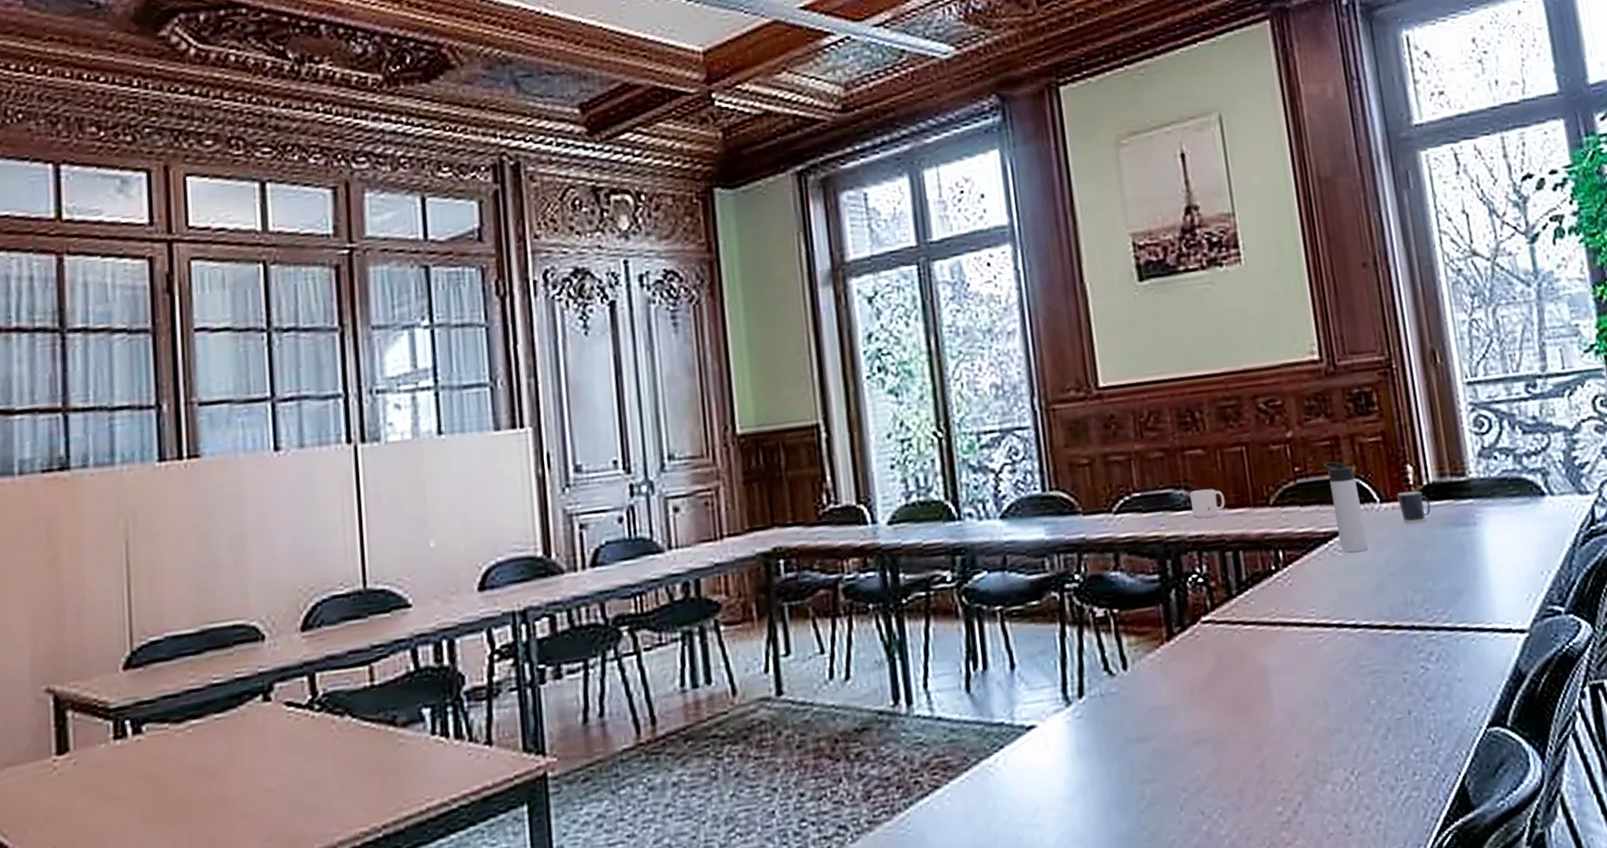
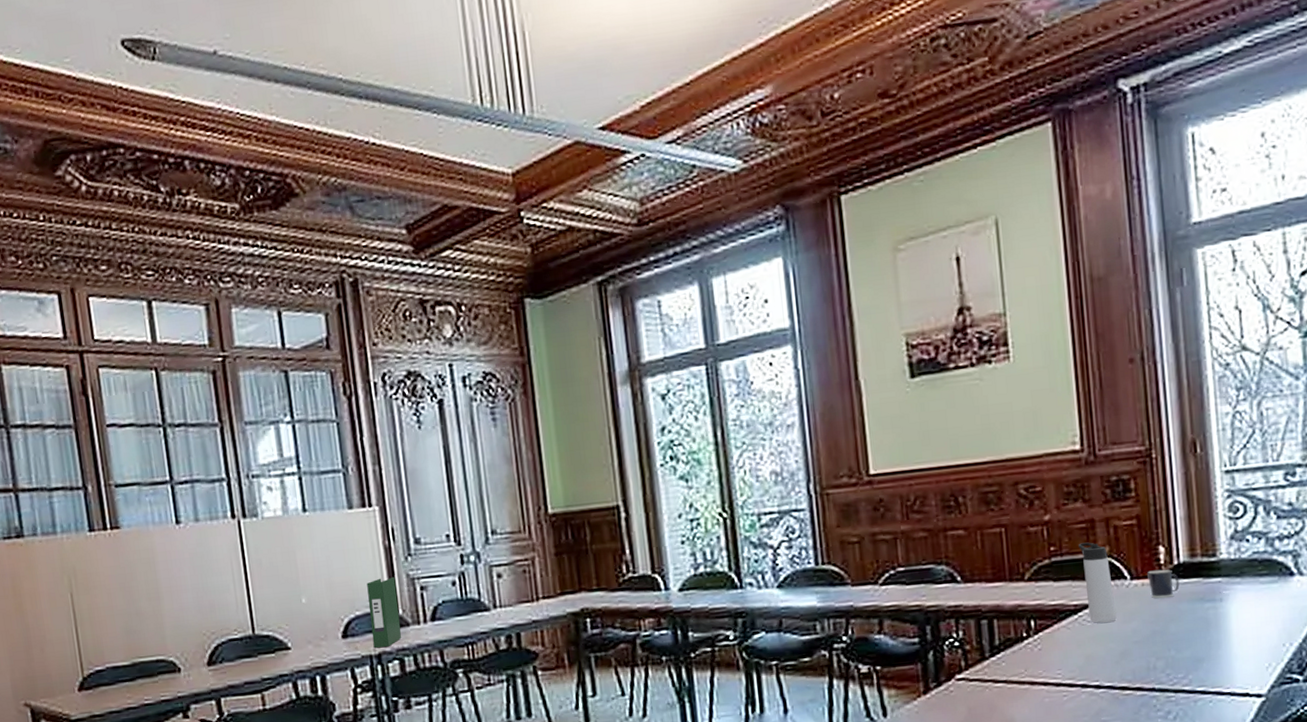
binder: none [513,512,553,603] -> present [367,576,401,649]
mug: present [1189,488,1226,519] -> none [949,565,983,592]

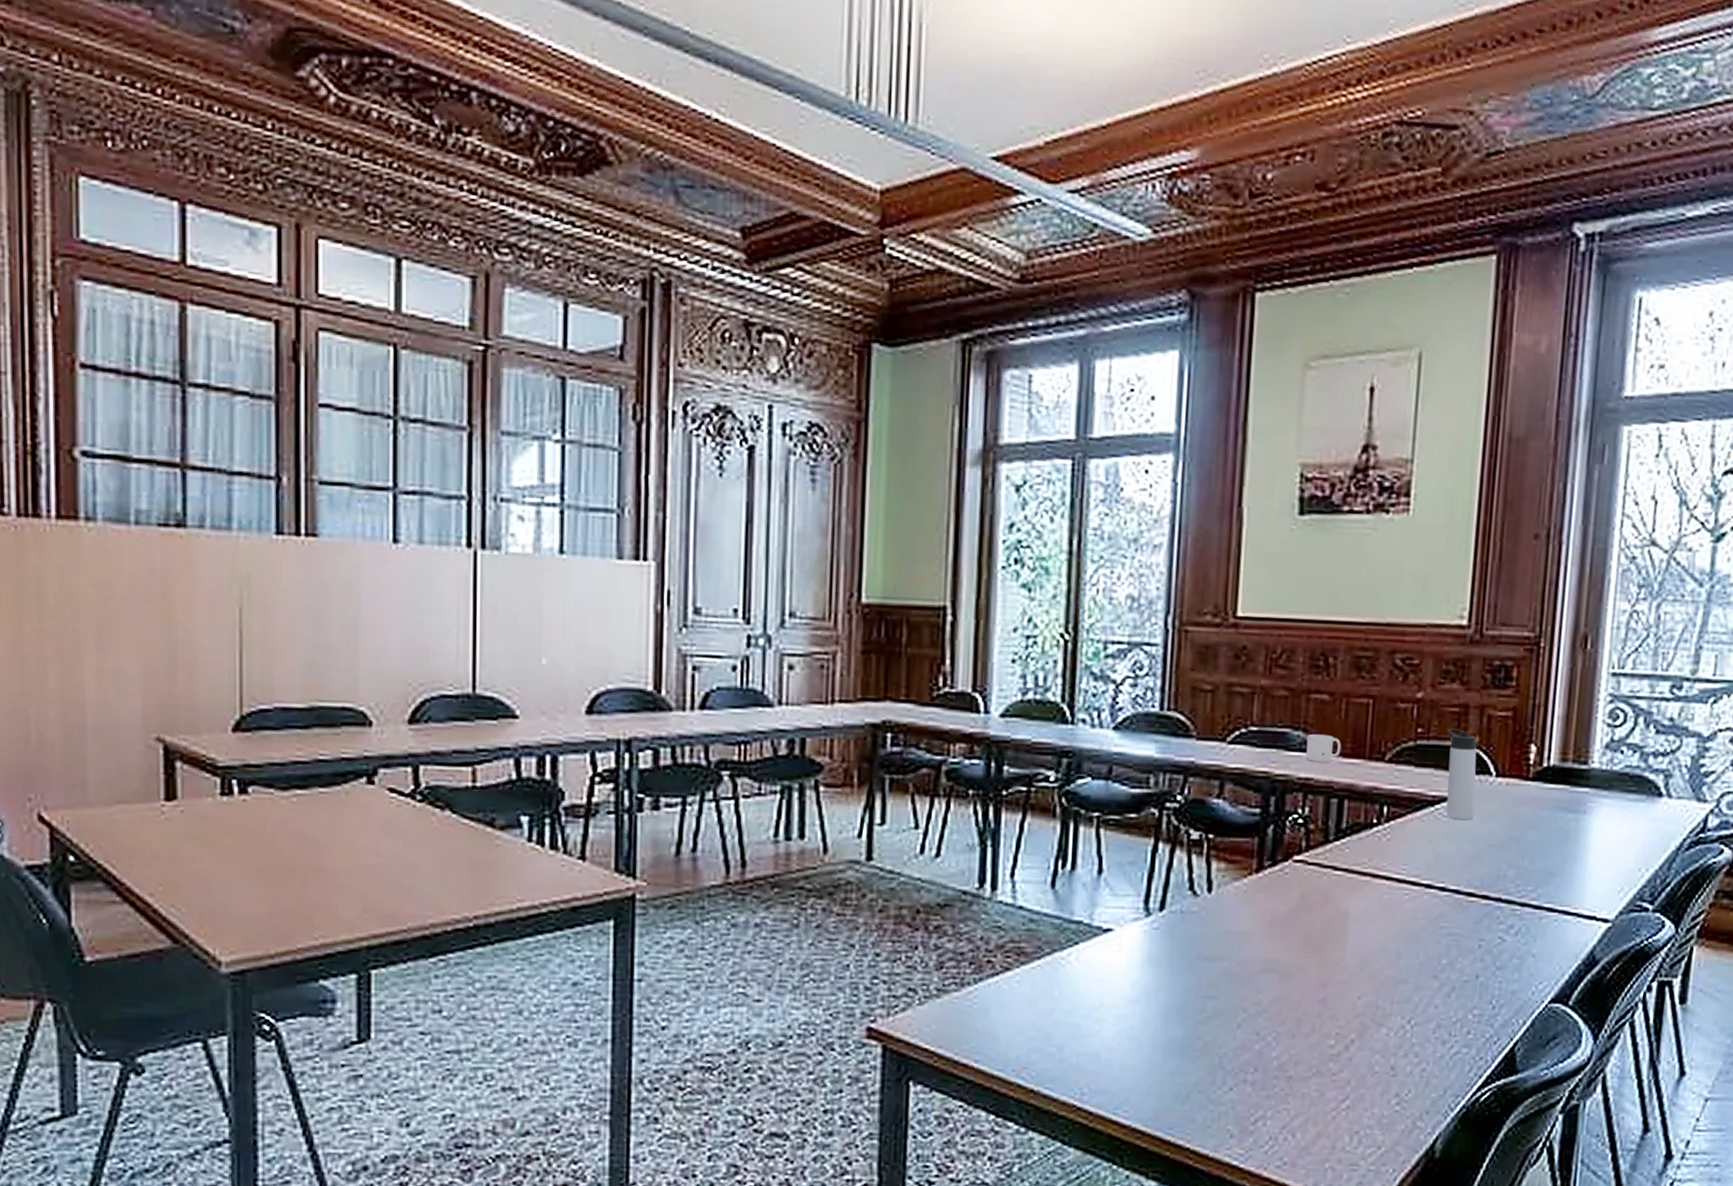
binder: present [367,576,401,649] -> none [623,648,663,733]
mug: none [949,565,983,592] -> present [1306,734,1342,763]
mug: present [1146,569,1180,599] -> none [1513,769,1546,802]

